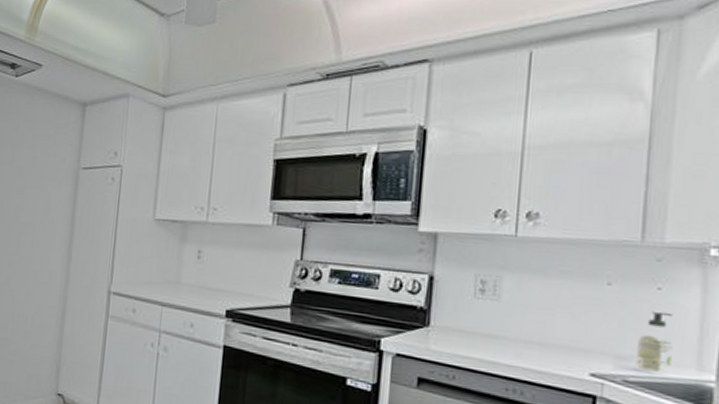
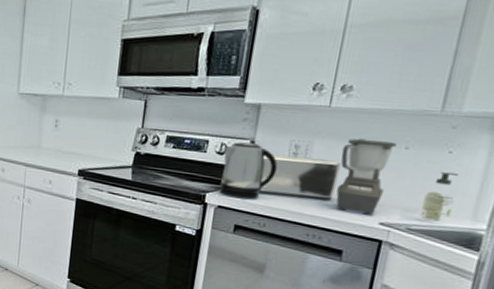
kettle: none [395,276,463,346] -> present [218,141,278,200]
toaster: none [442,292,536,348] -> present [257,155,341,201]
blender: none [535,272,597,366] -> present [336,138,397,217]

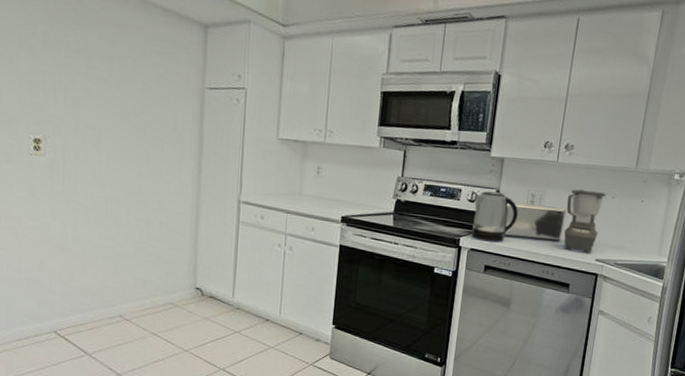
soap dispenser: present [418,171,458,222] -> none [622,216,648,257]

